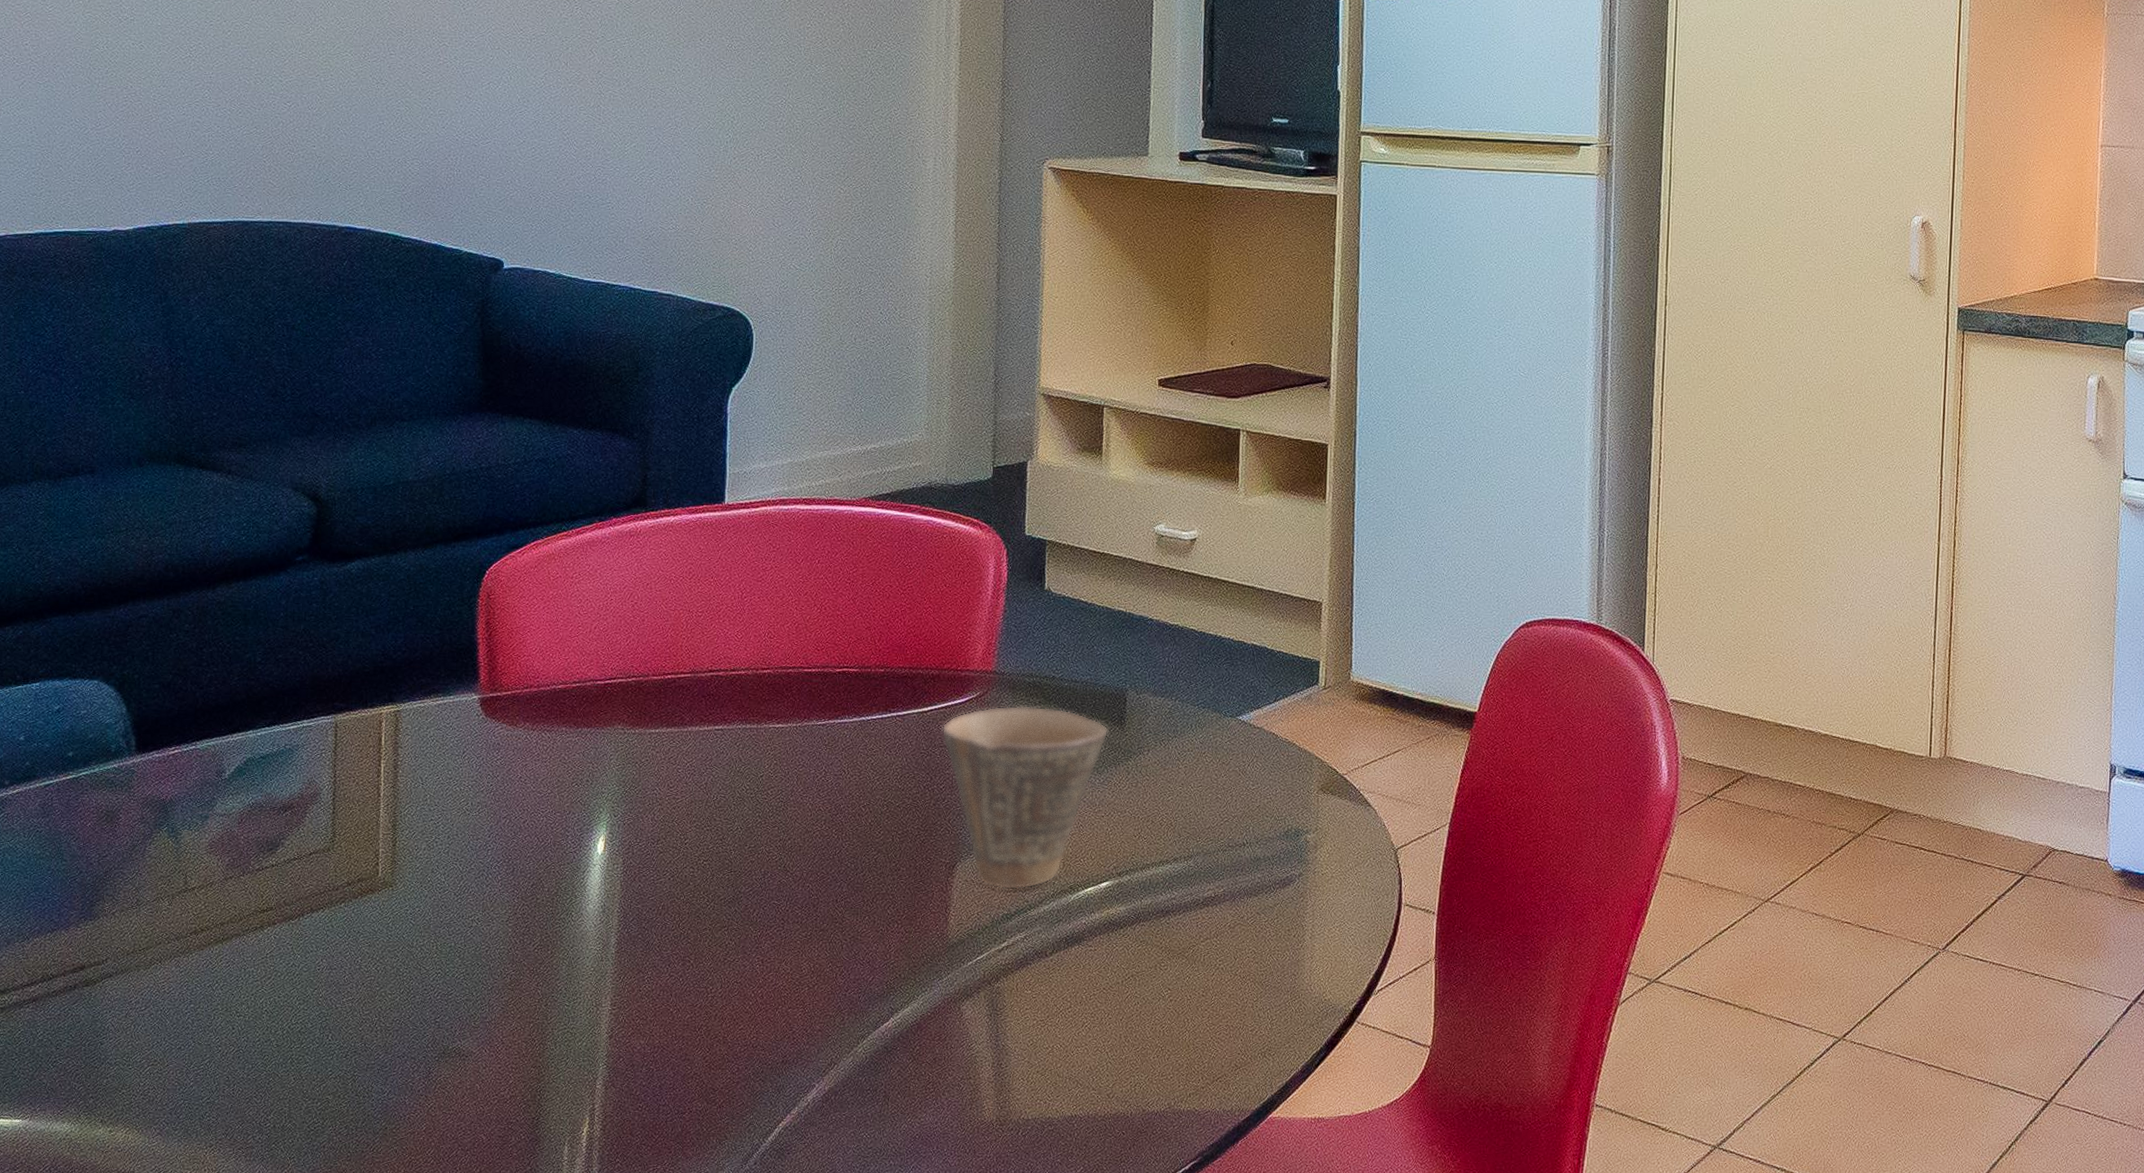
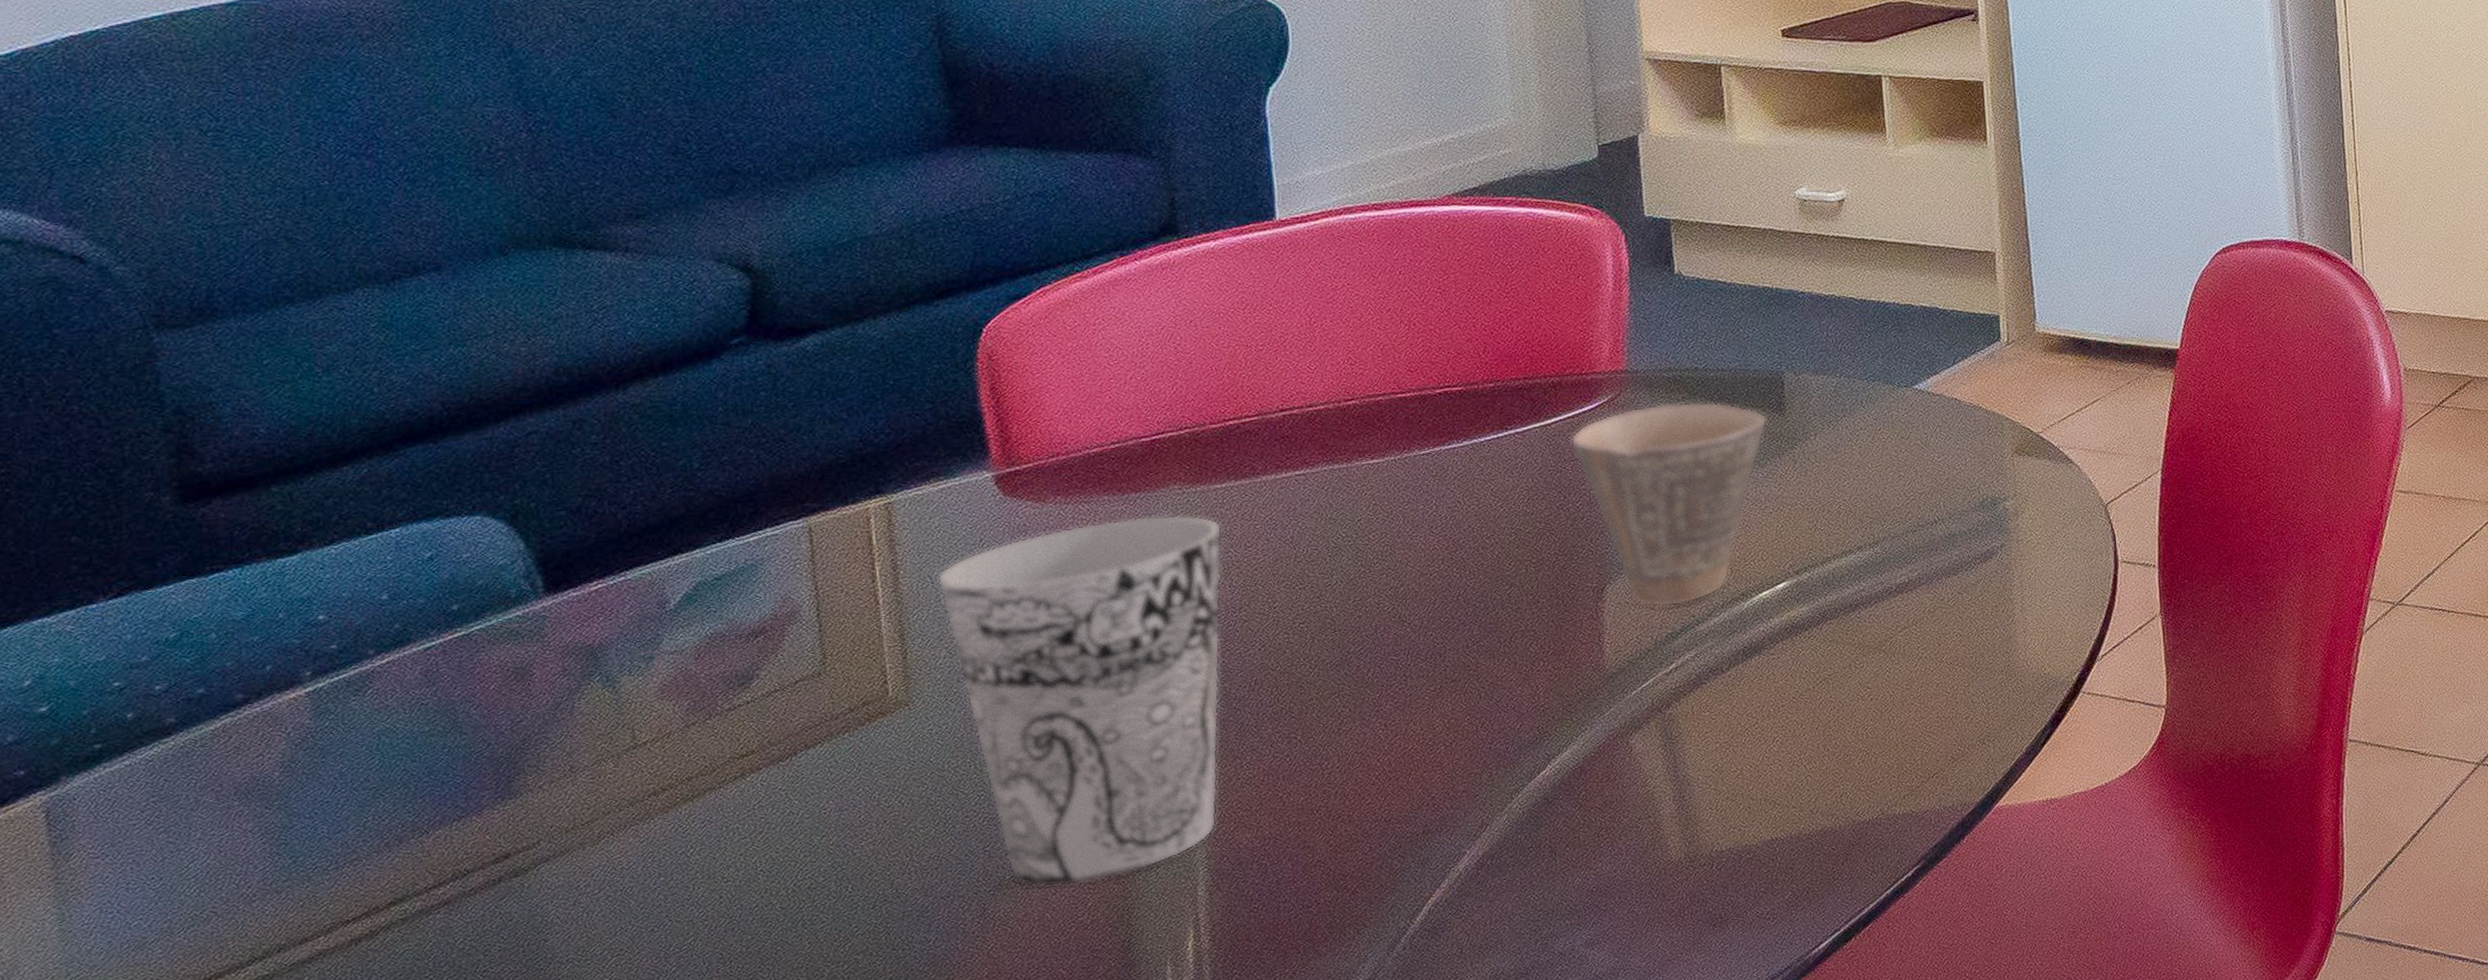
cup: none [426,749,652,1063] -> present [937,515,1223,888]

